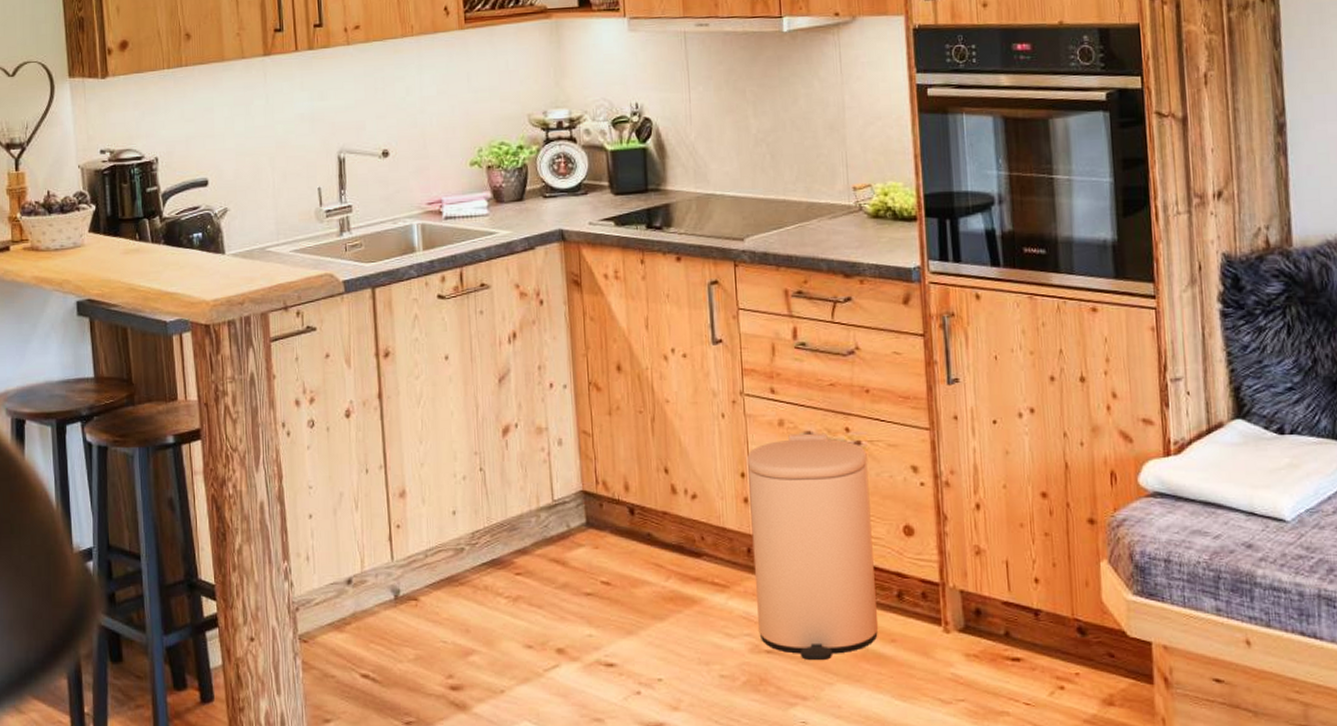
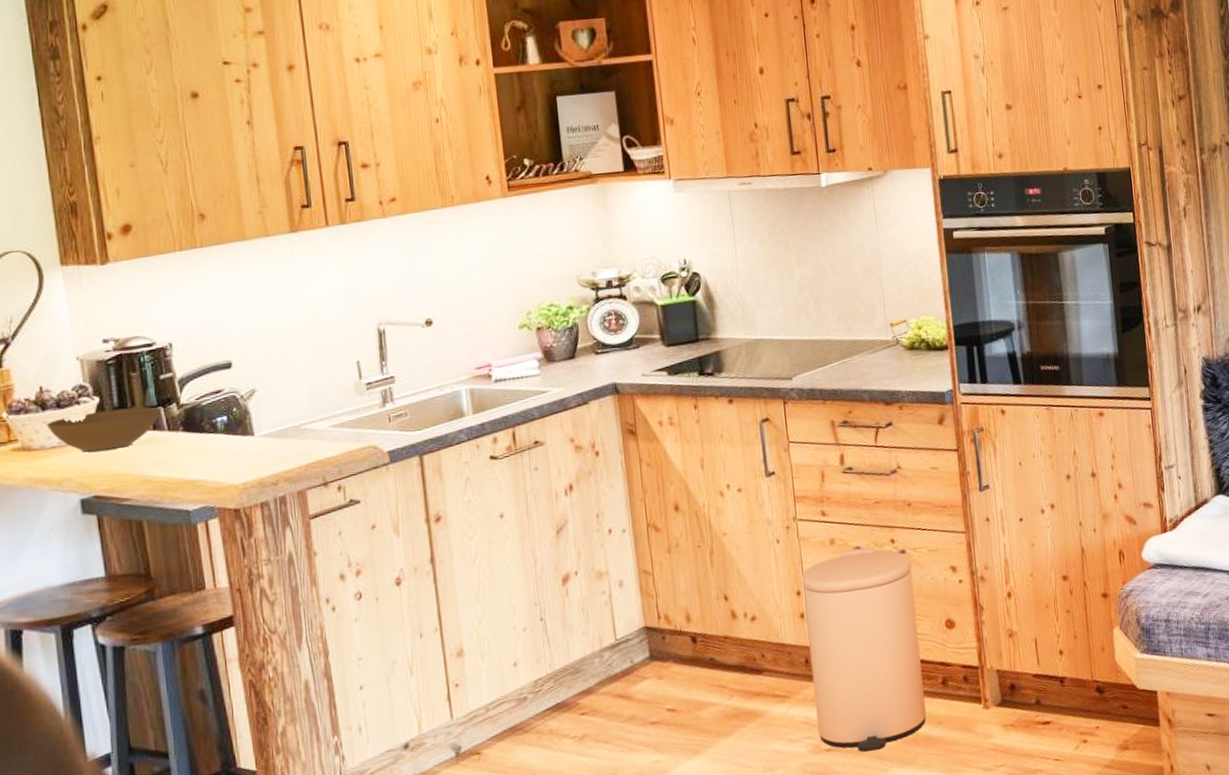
bowl: none [52,217,147,257] -> present [47,406,162,452]

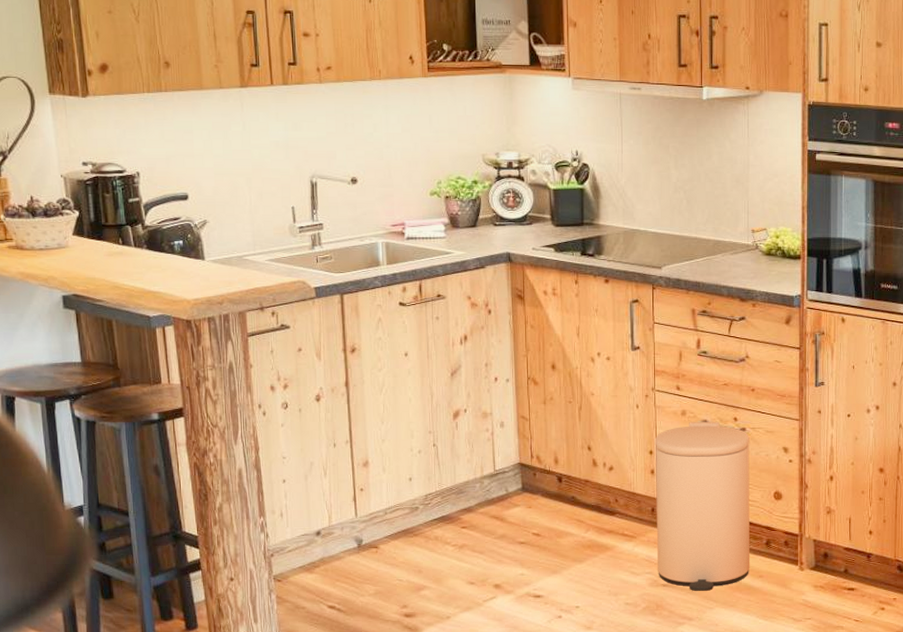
bowl: present [47,406,162,452] -> none [36,223,130,257]

